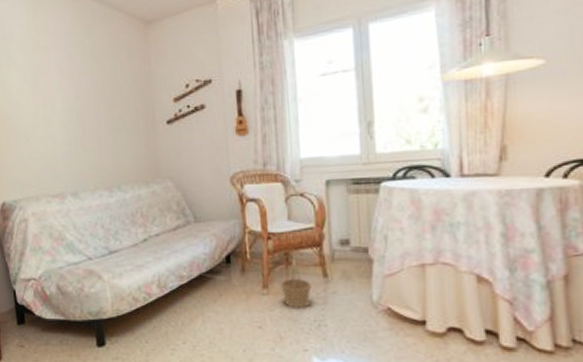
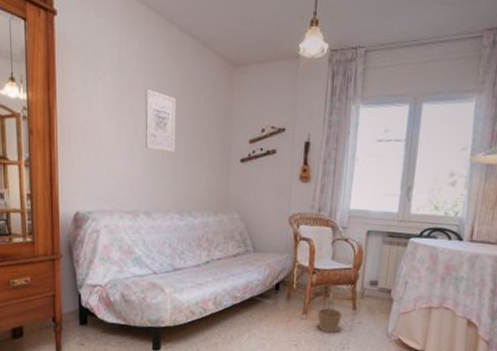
wall art: none [58,63,96,126] -> present [145,88,177,153]

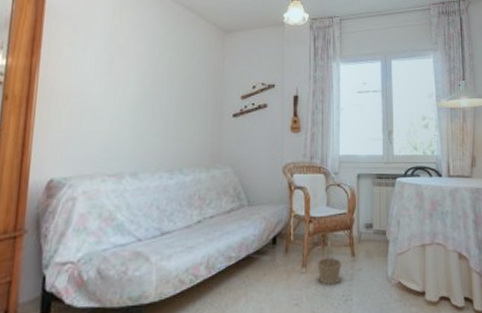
wall art: present [145,88,177,153] -> none [135,52,169,111]

